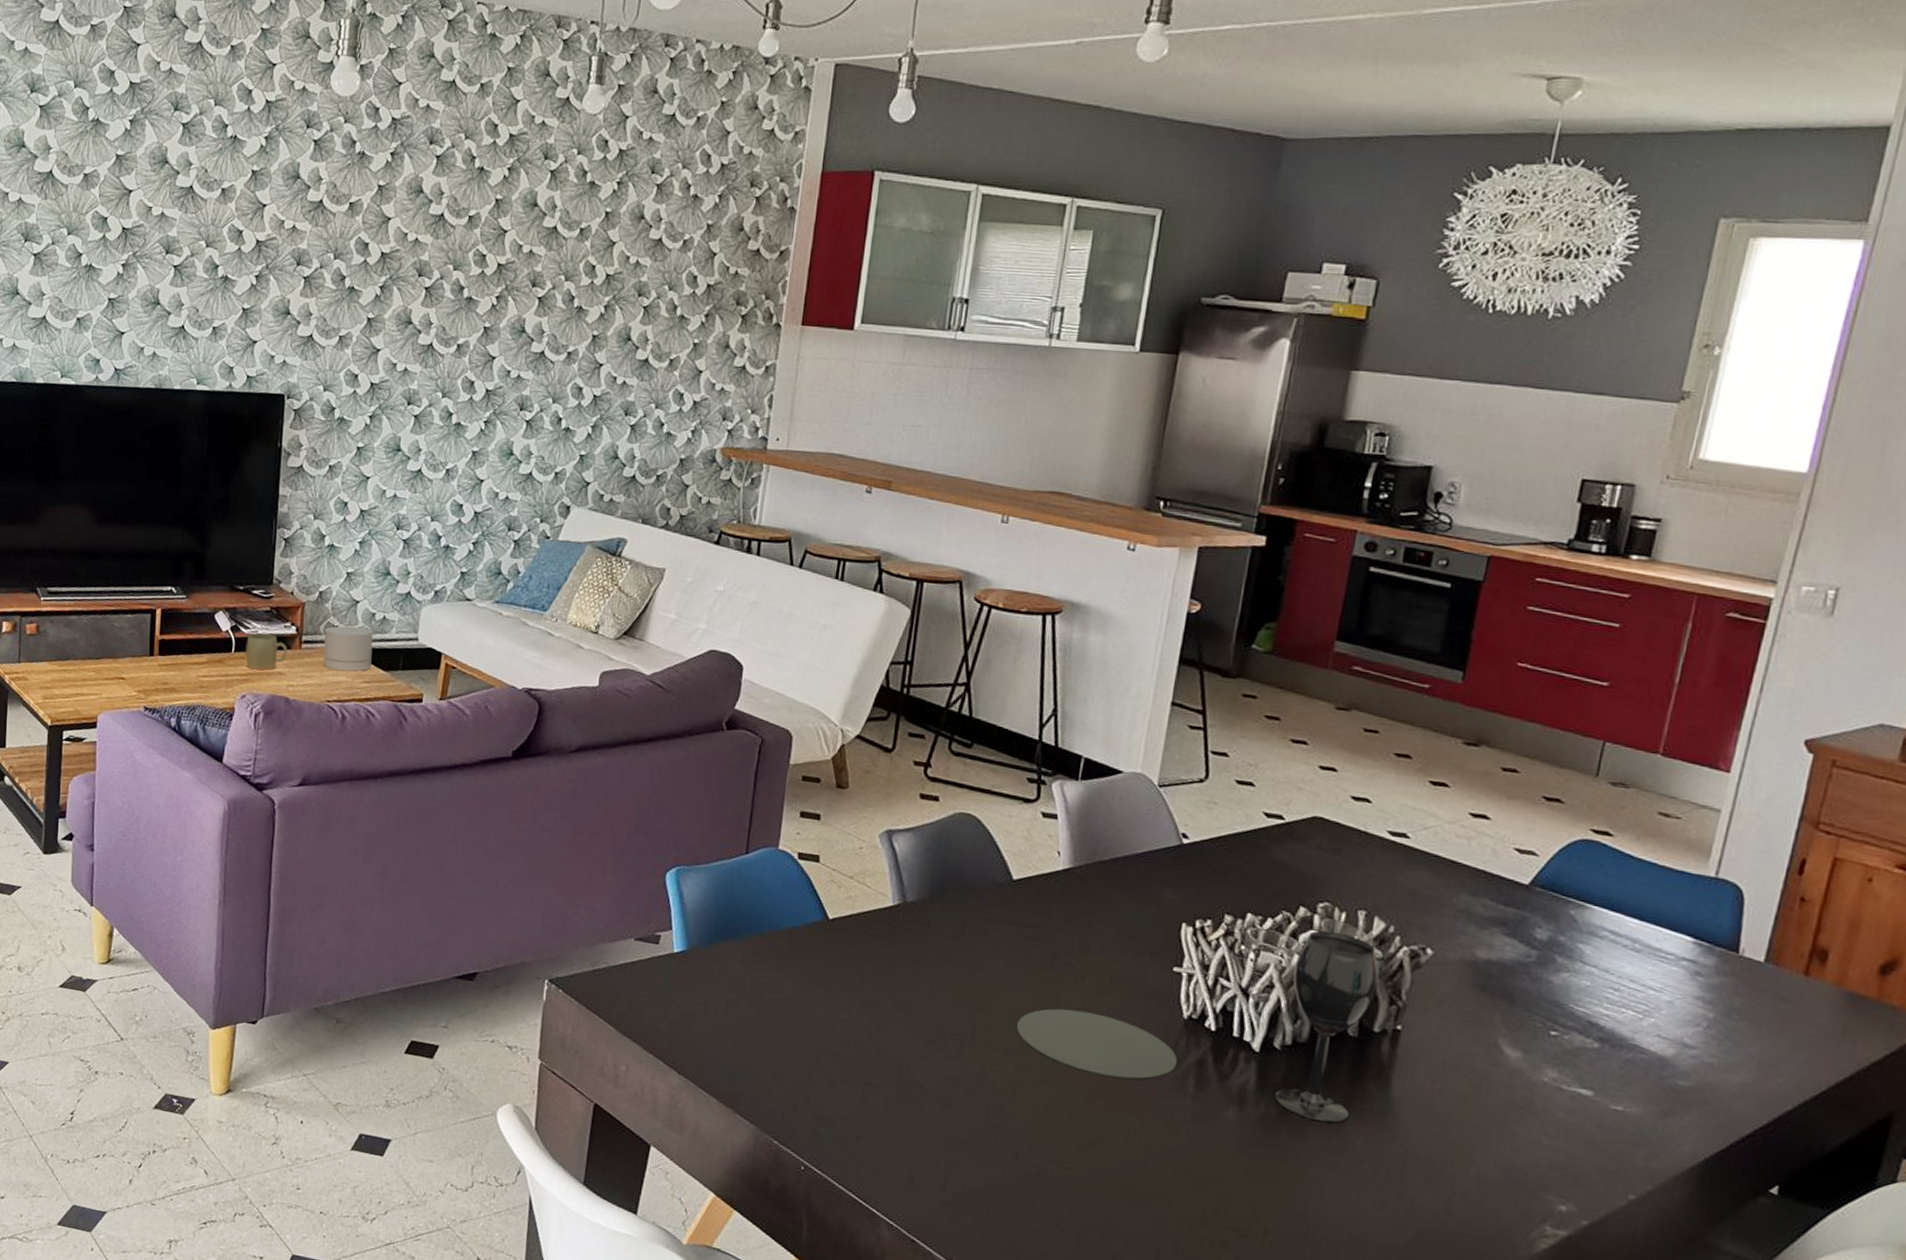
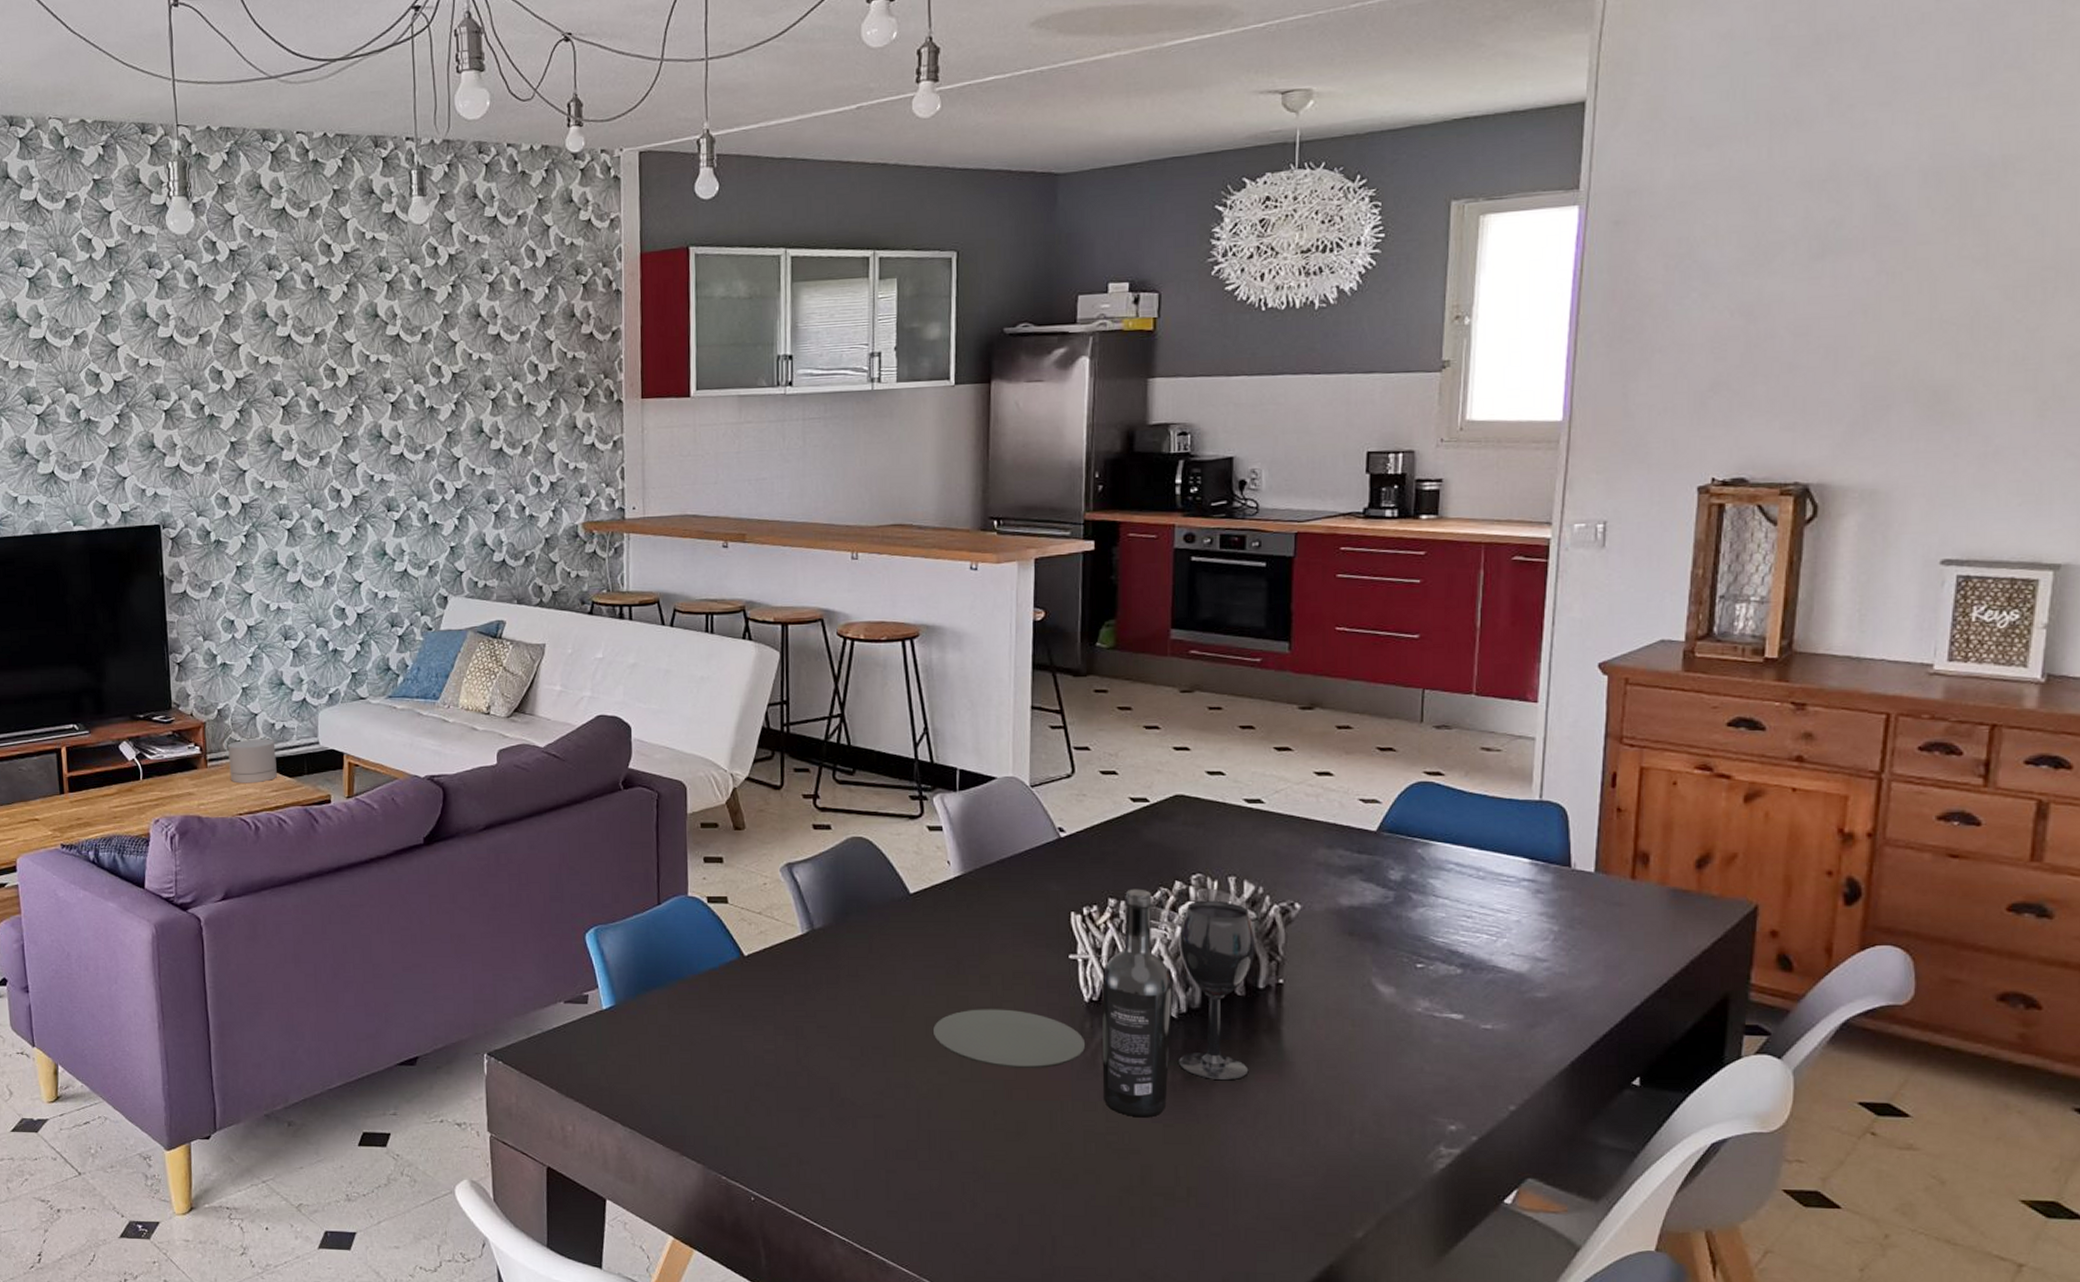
mug: present [245,633,288,671] -> none [153,757,195,794]
wine bottle: none [1187,908,1281,1148] -> present [1102,889,1173,1118]

